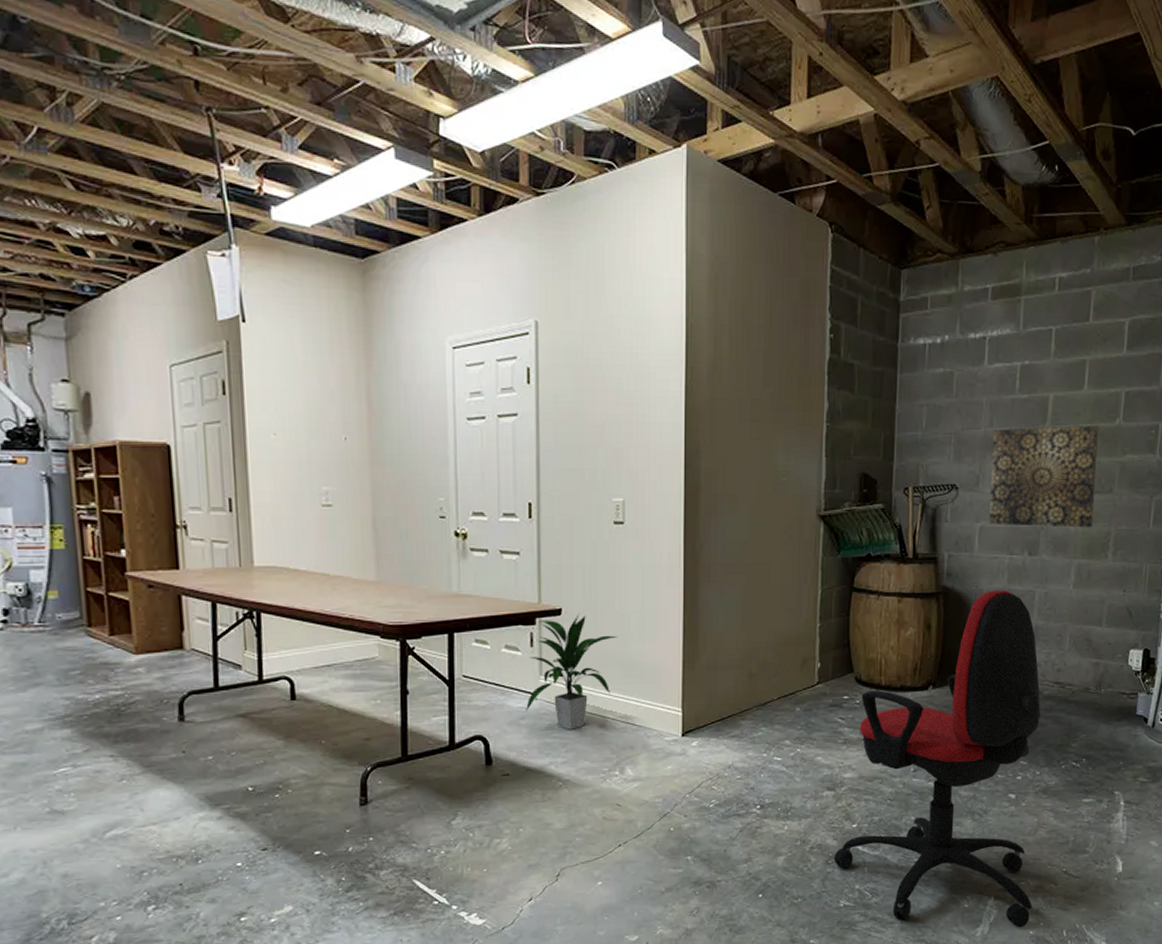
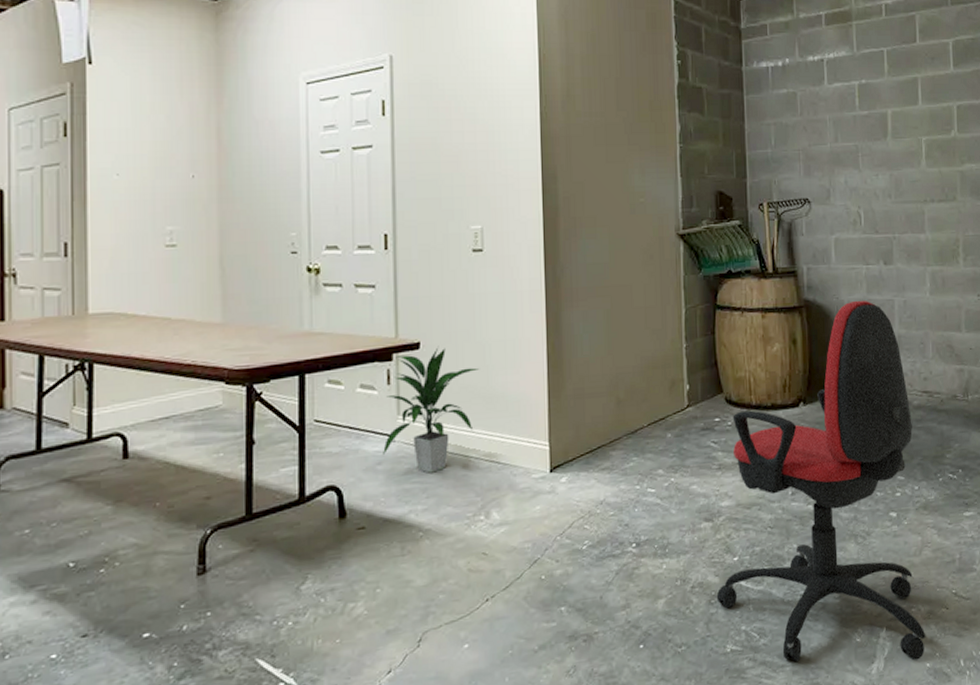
wall art: present [989,426,1100,528] -> none [838,138,941,237]

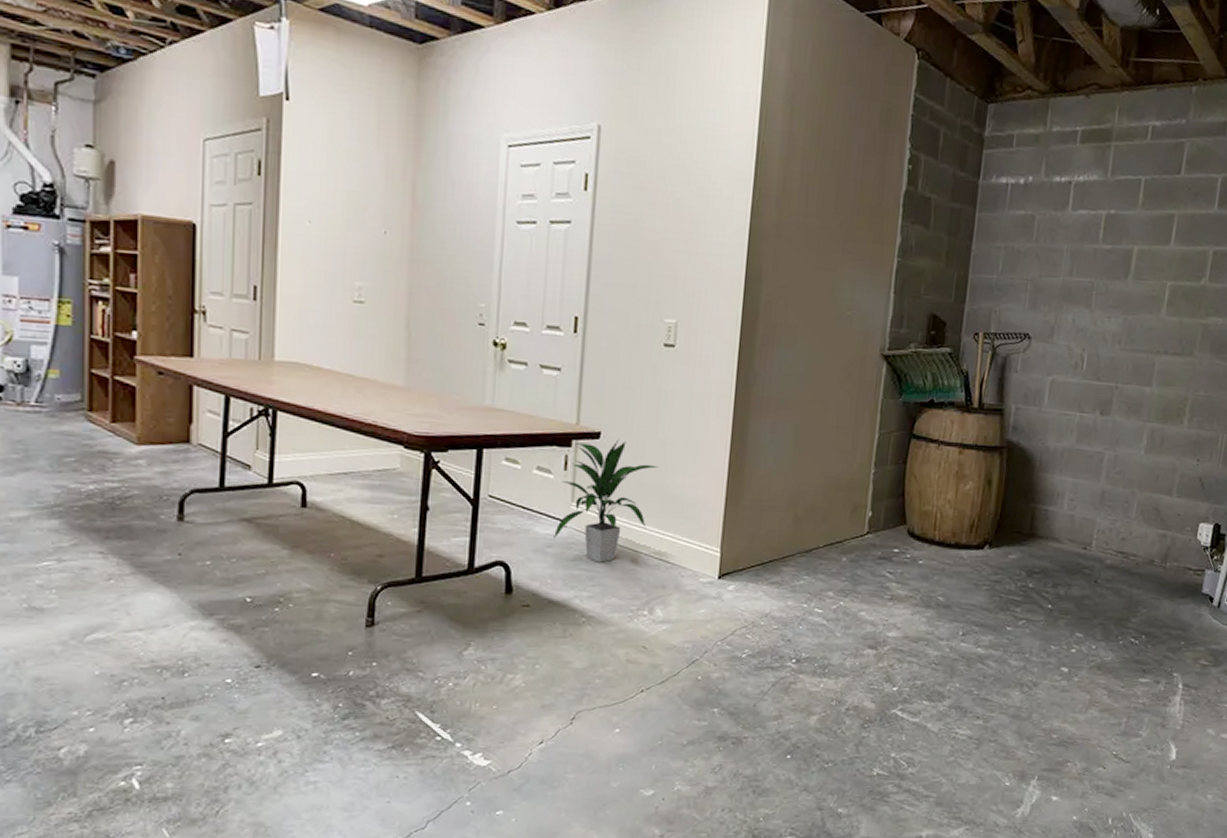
office chair: present [716,300,926,662] -> none [870,448,1102,812]

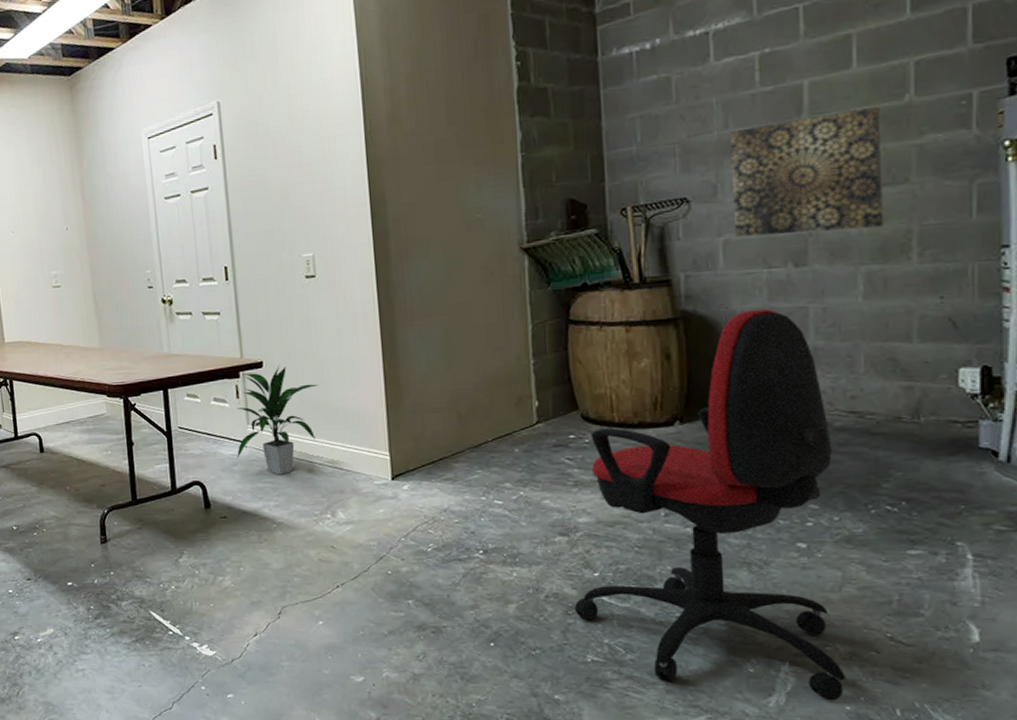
office chair: none [870,448,1102,812] -> present [574,309,846,701]
wall art: none [1061,279,1184,391] -> present [729,107,884,238]

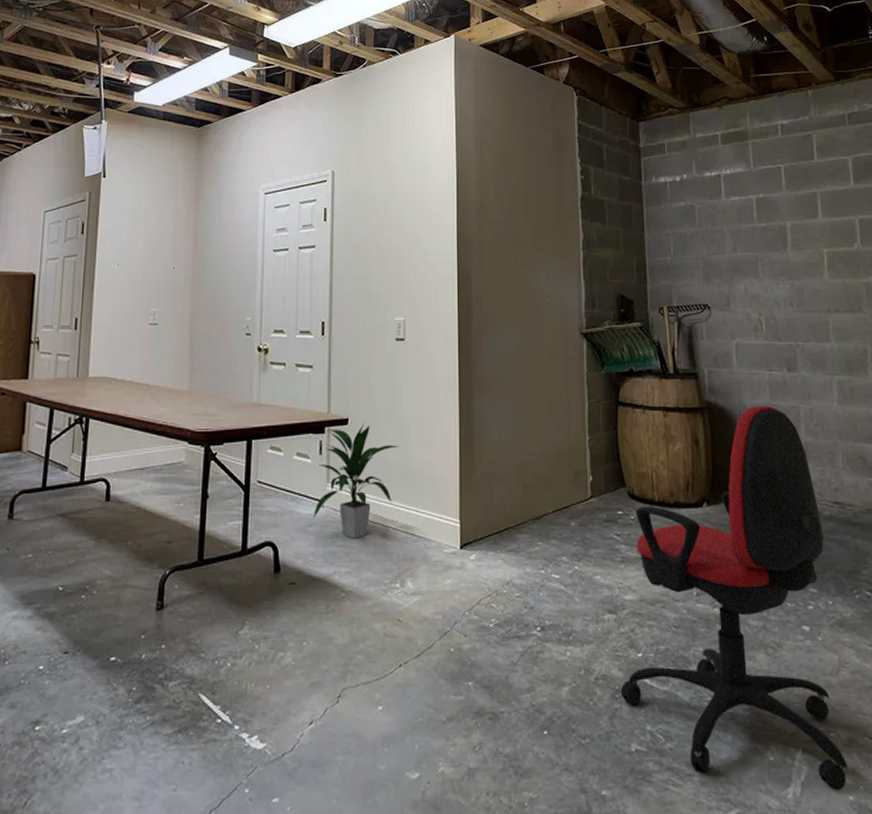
wall art: present [729,107,884,238] -> none [737,250,848,345]

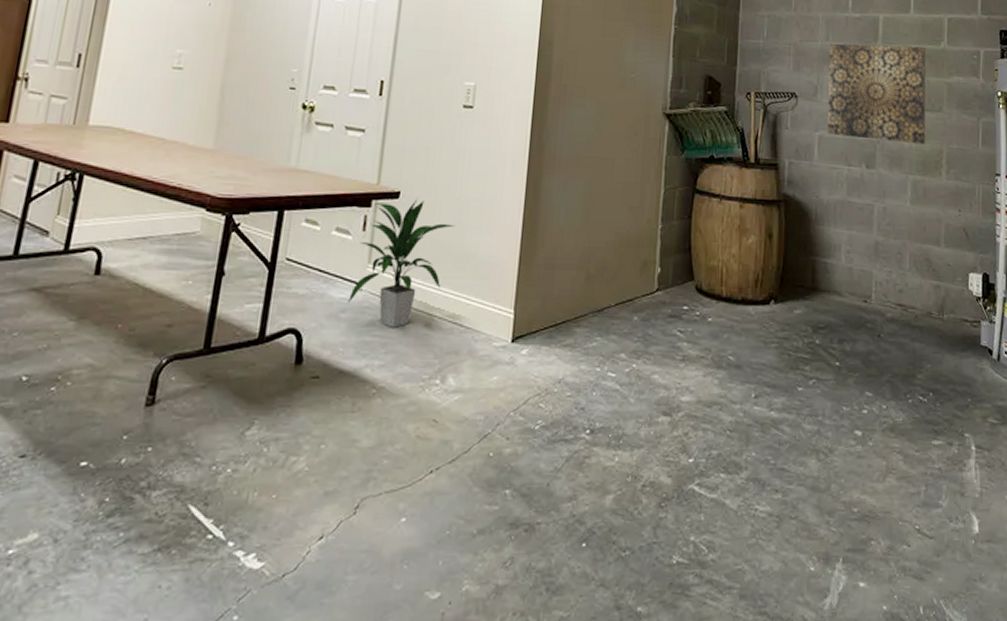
office chair: present [620,405,848,791] -> none [667,201,885,601]
wall art: none [737,250,848,345] -> present [827,43,927,145]

